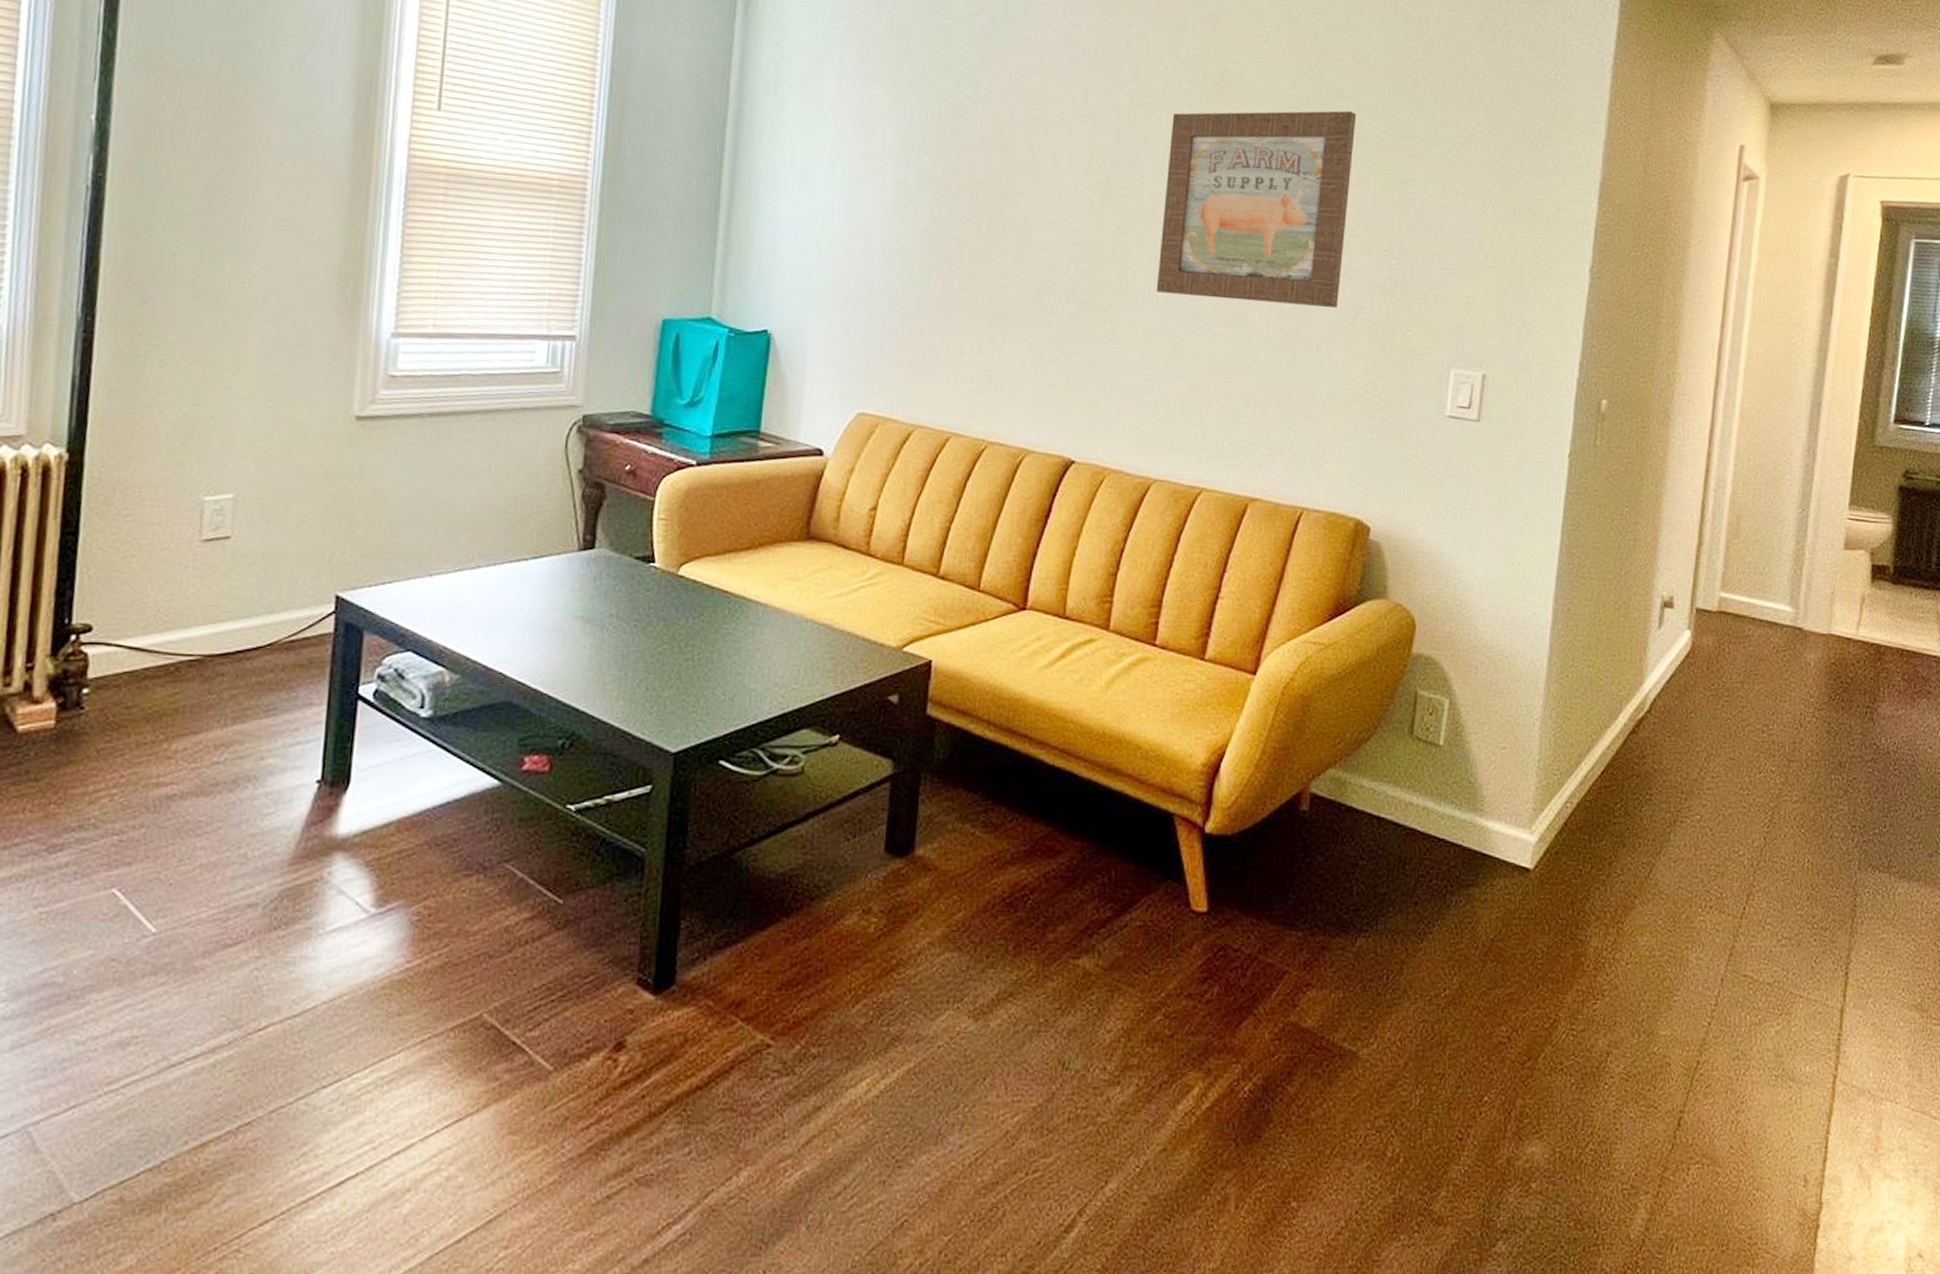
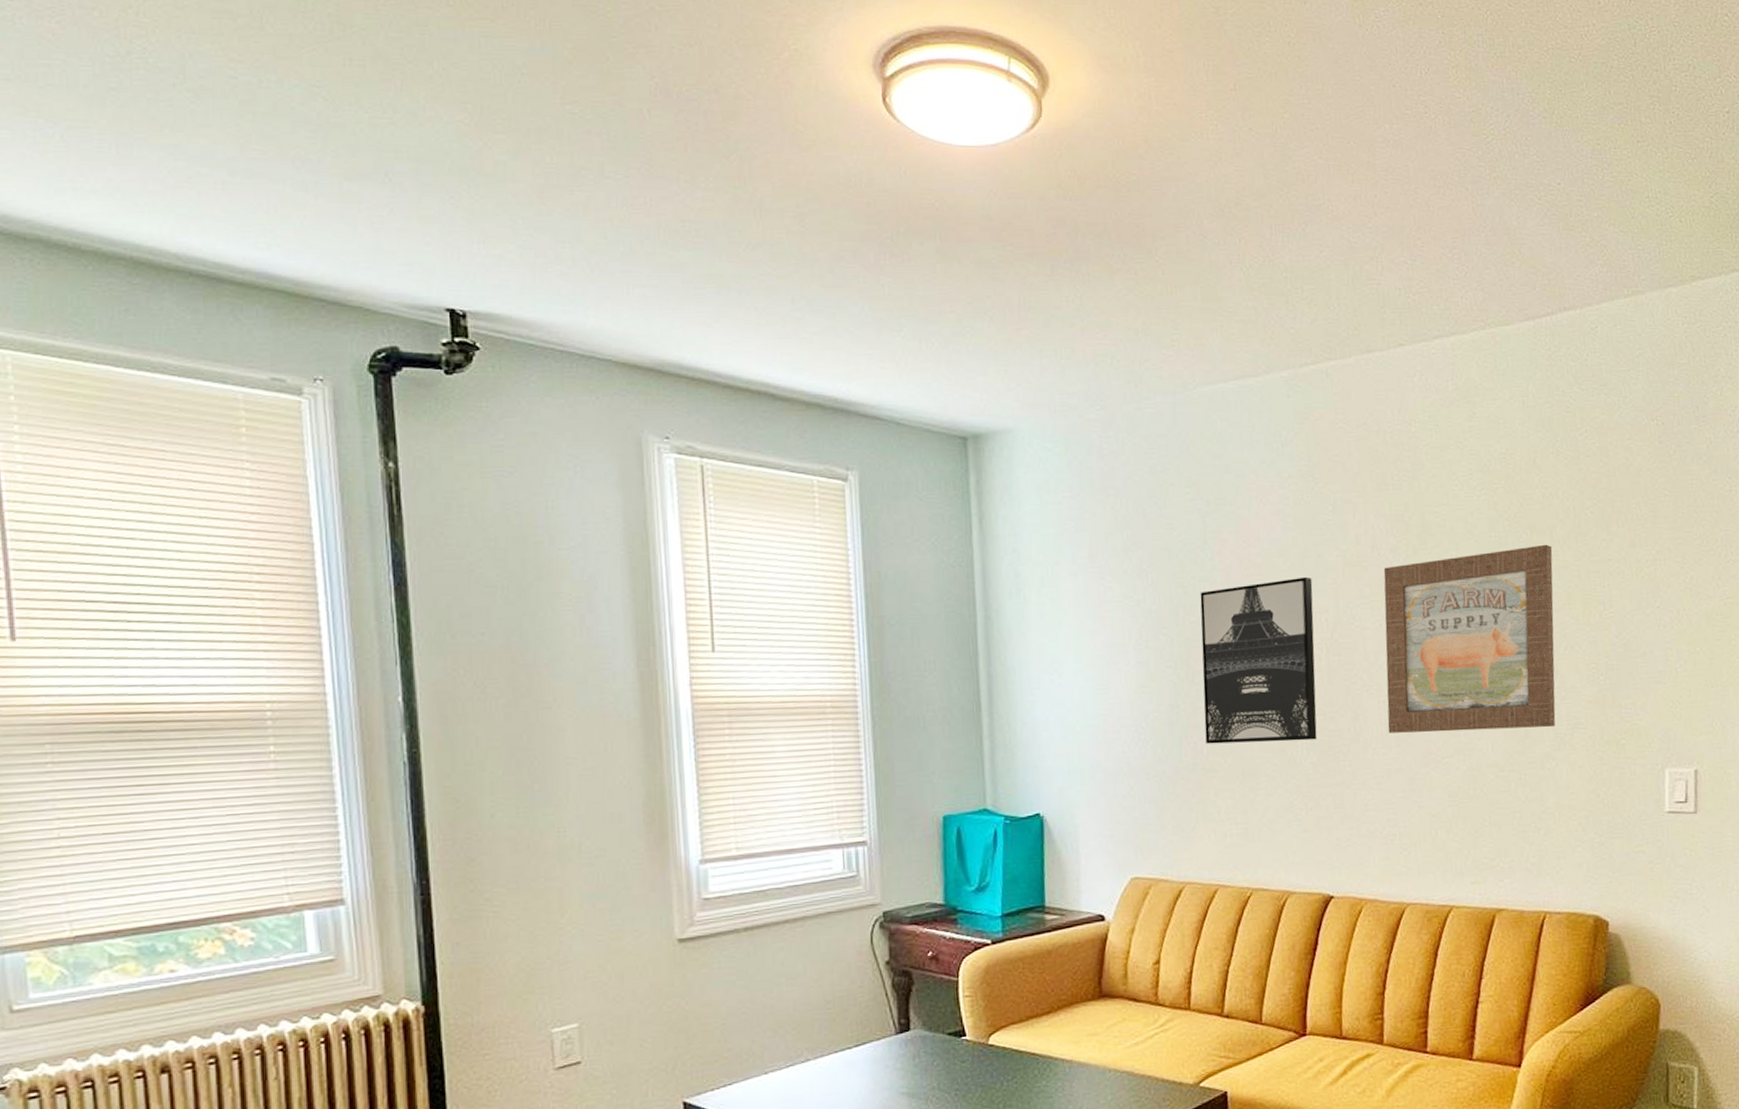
wall art: none [957,112,1095,289] -> present [1200,576,1317,744]

